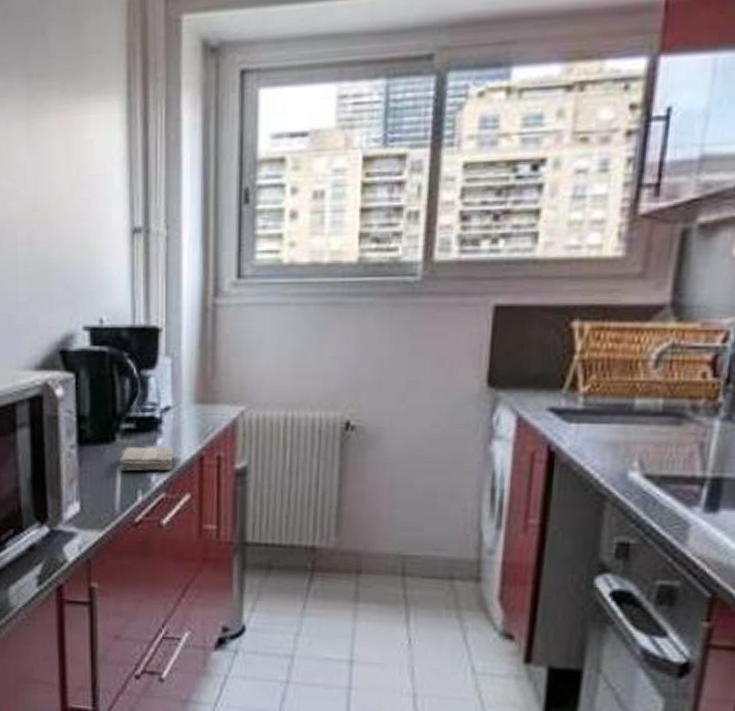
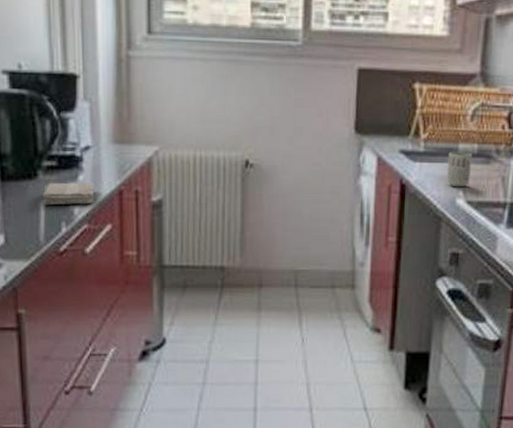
cup: none [615,408,655,457] -> present [447,151,472,188]

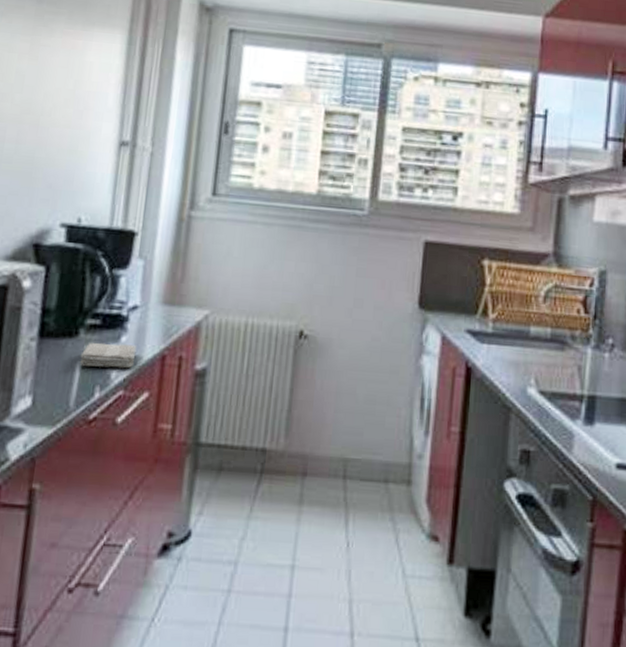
cup: present [447,151,472,188] -> none [517,334,545,375]

